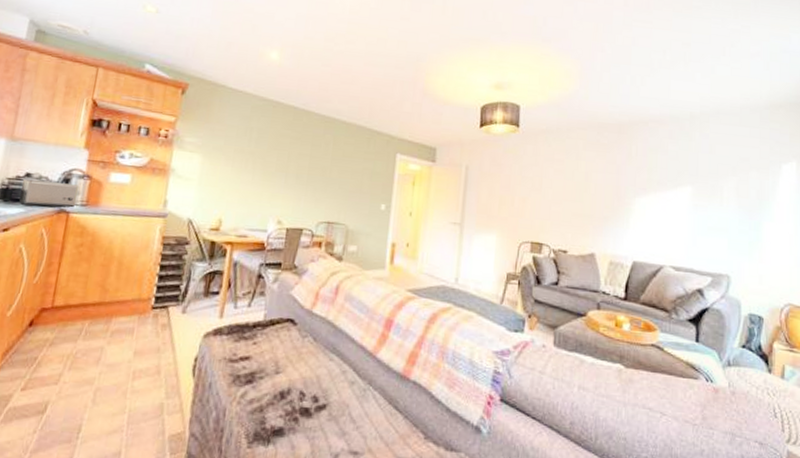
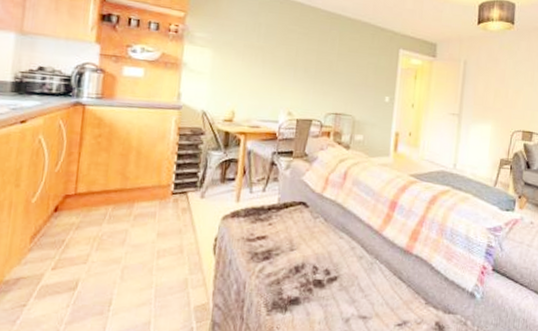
toaster: present [19,179,79,208] -> none [34,73,93,101]

